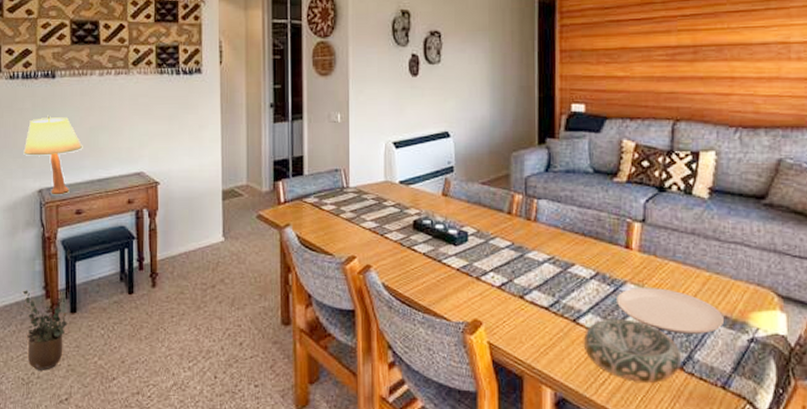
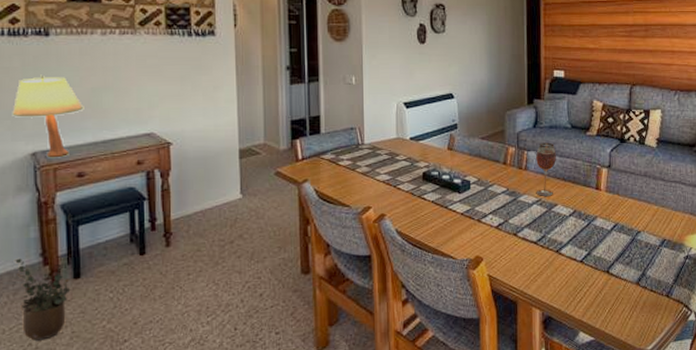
wineglass: none [548,189,575,254] -> present [536,142,557,196]
decorative bowl: present [583,319,682,383] -> none [564,247,638,298]
plate: present [617,287,725,334] -> none [590,220,668,256]

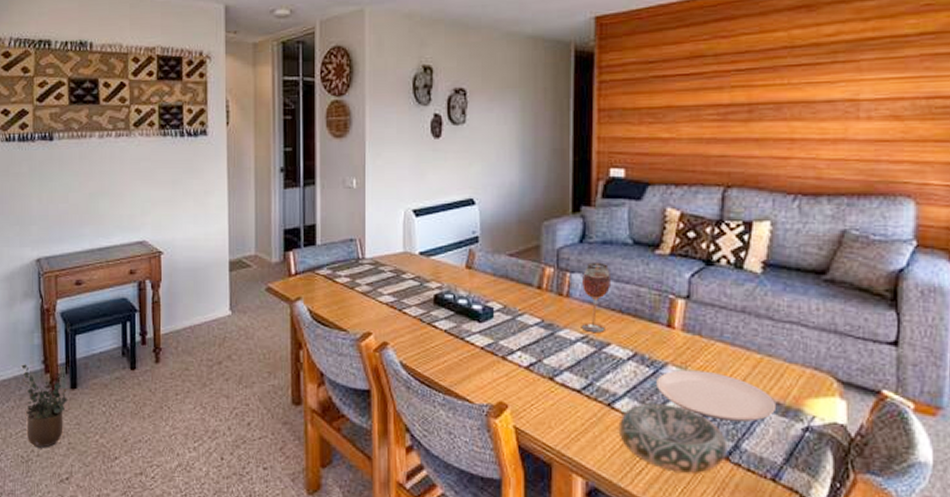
table lamp: present [13,76,83,157] -> none [22,181,81,264]
decorative bowl: none [564,247,638,298] -> present [618,403,728,473]
plate: none [590,220,668,256] -> present [656,370,777,422]

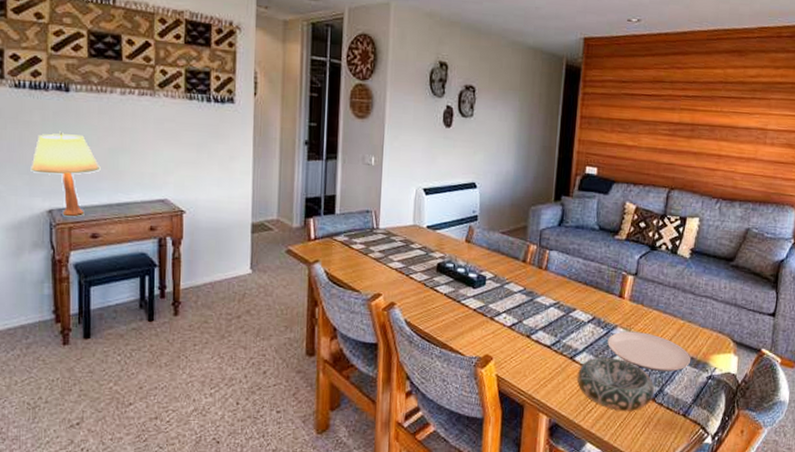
potted plant: present [21,364,68,448] -> none [29,313,81,395]
table lamp: none [22,181,81,264] -> present [32,132,99,216]
wineglass: present [581,262,612,332] -> none [554,242,581,300]

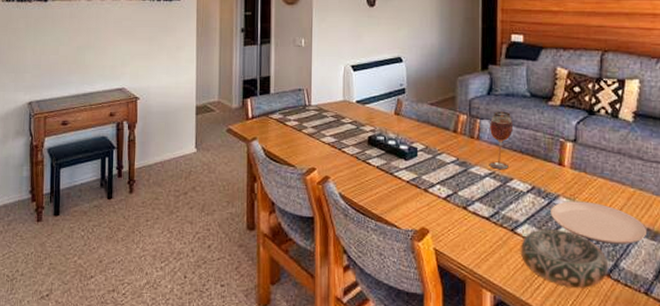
table lamp: present [32,132,99,216] -> none [17,36,70,106]
wineglass: none [554,242,581,300] -> present [489,111,514,169]

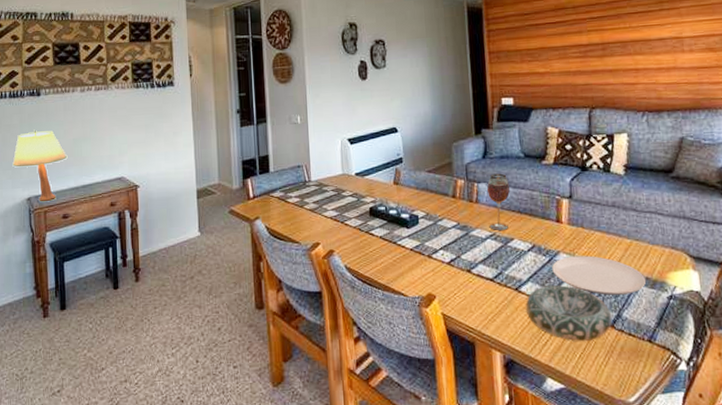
table lamp: none [17,36,70,106] -> present [13,130,67,201]

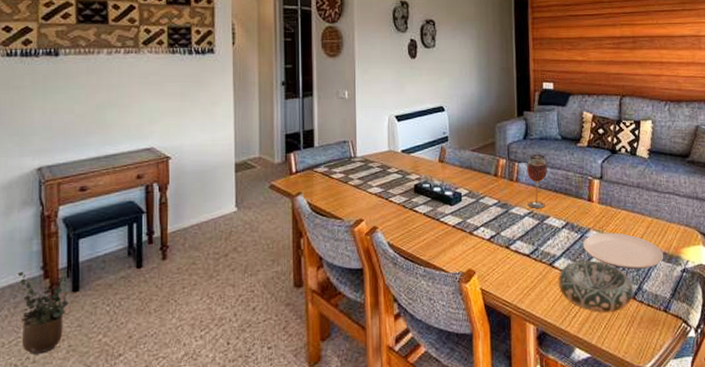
table lamp: present [13,130,67,201] -> none [22,94,87,172]
potted plant: none [15,291,58,366] -> present [17,271,69,354]

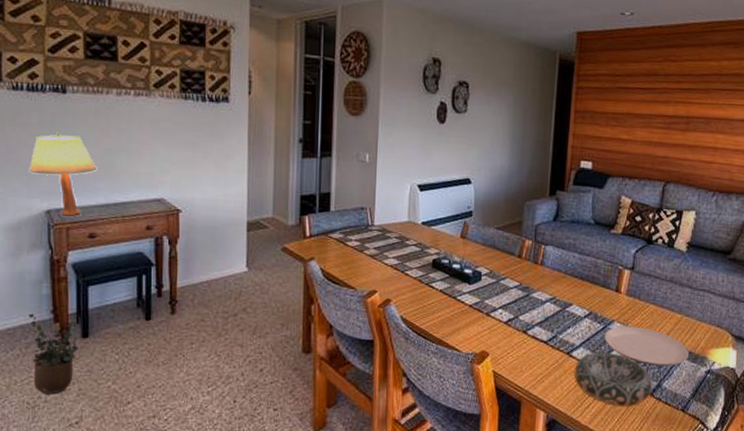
table lamp: none [22,94,87,172] -> present [30,133,96,216]
wineglass: present [527,154,548,208] -> none [550,237,577,295]

